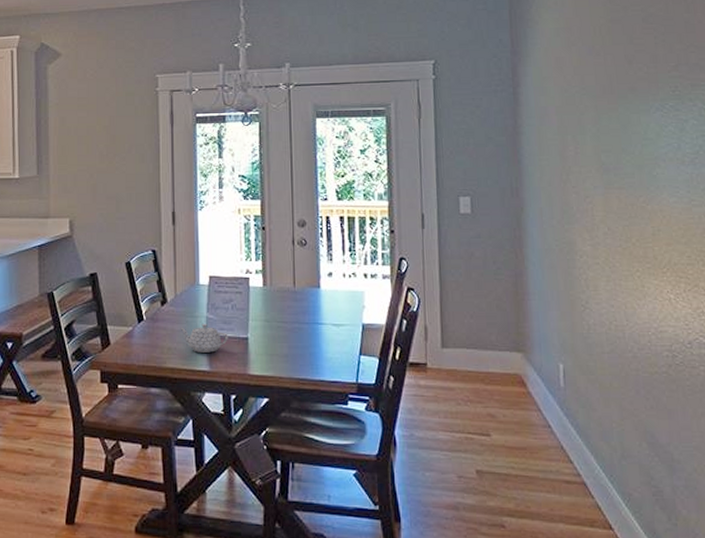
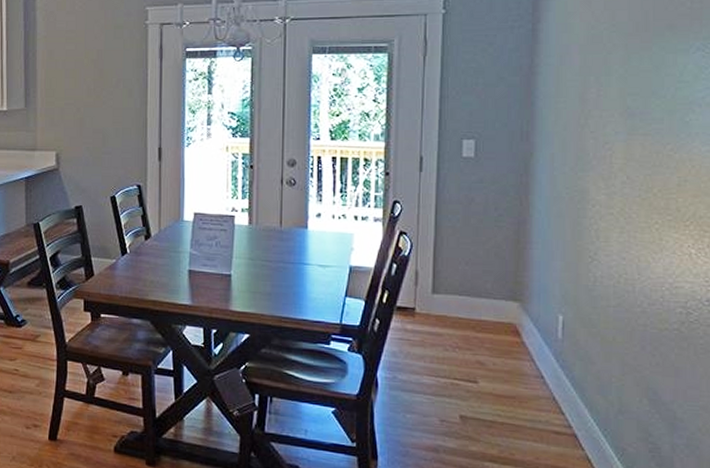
teapot: present [179,324,228,353] -> none [162,259,211,288]

